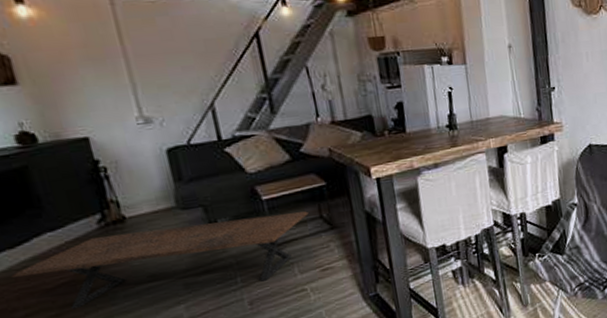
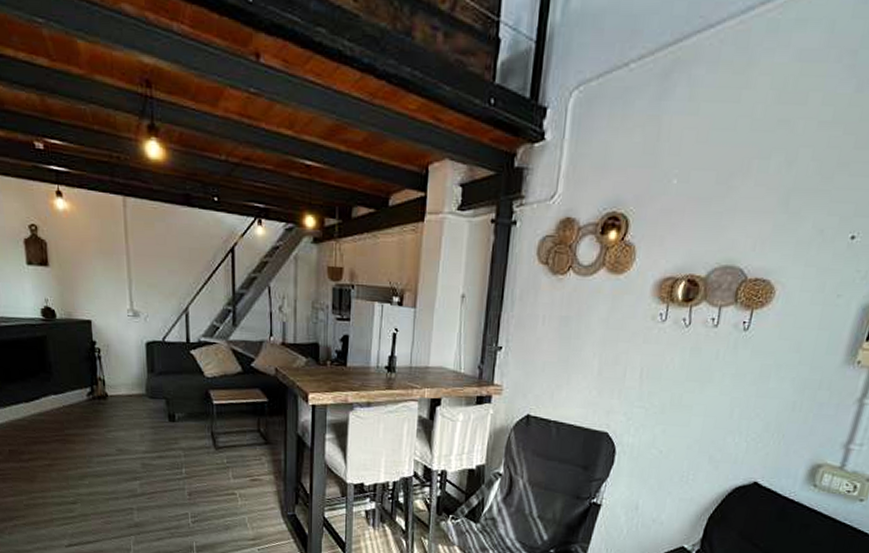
coffee table: present [12,211,309,310] -> none [24,406,249,478]

